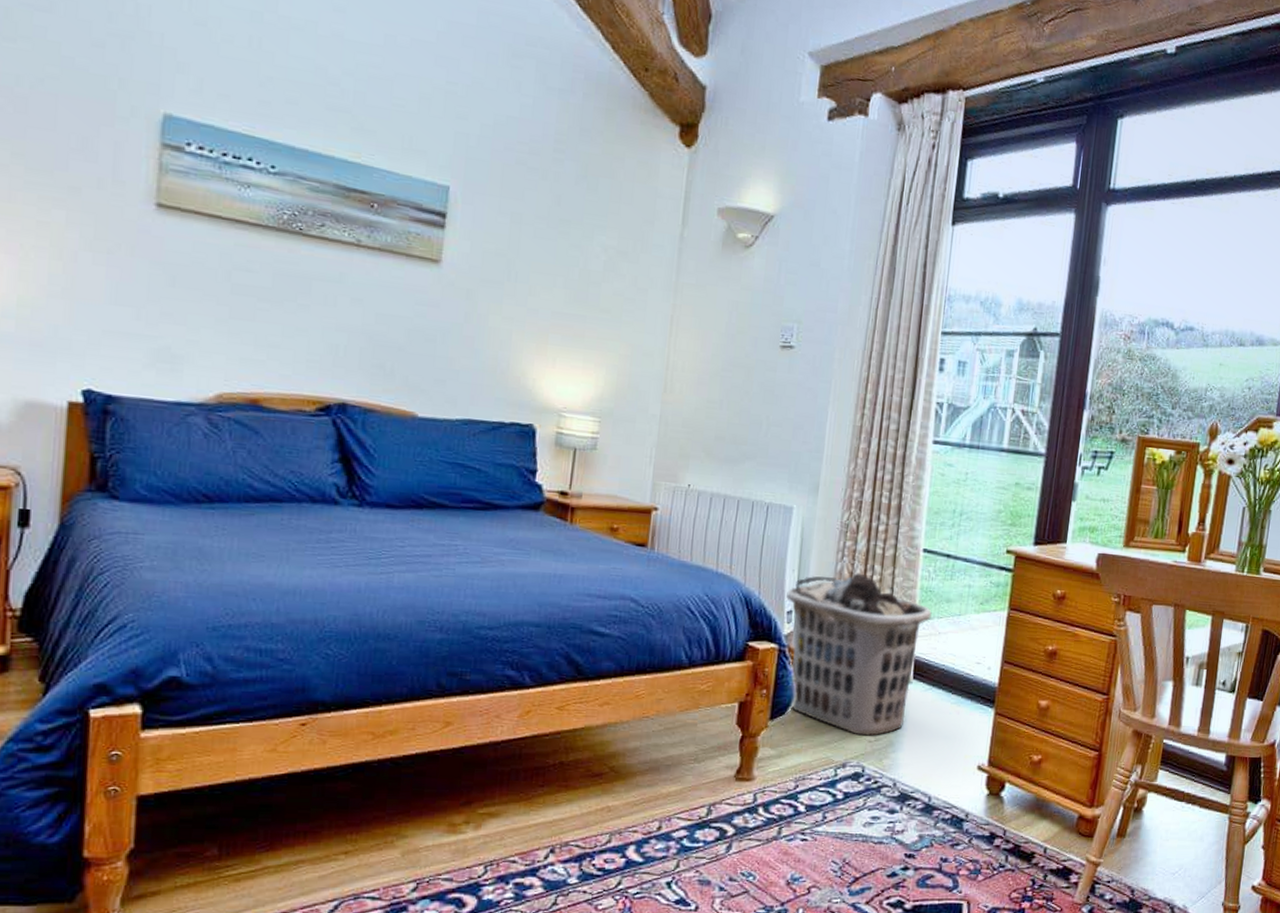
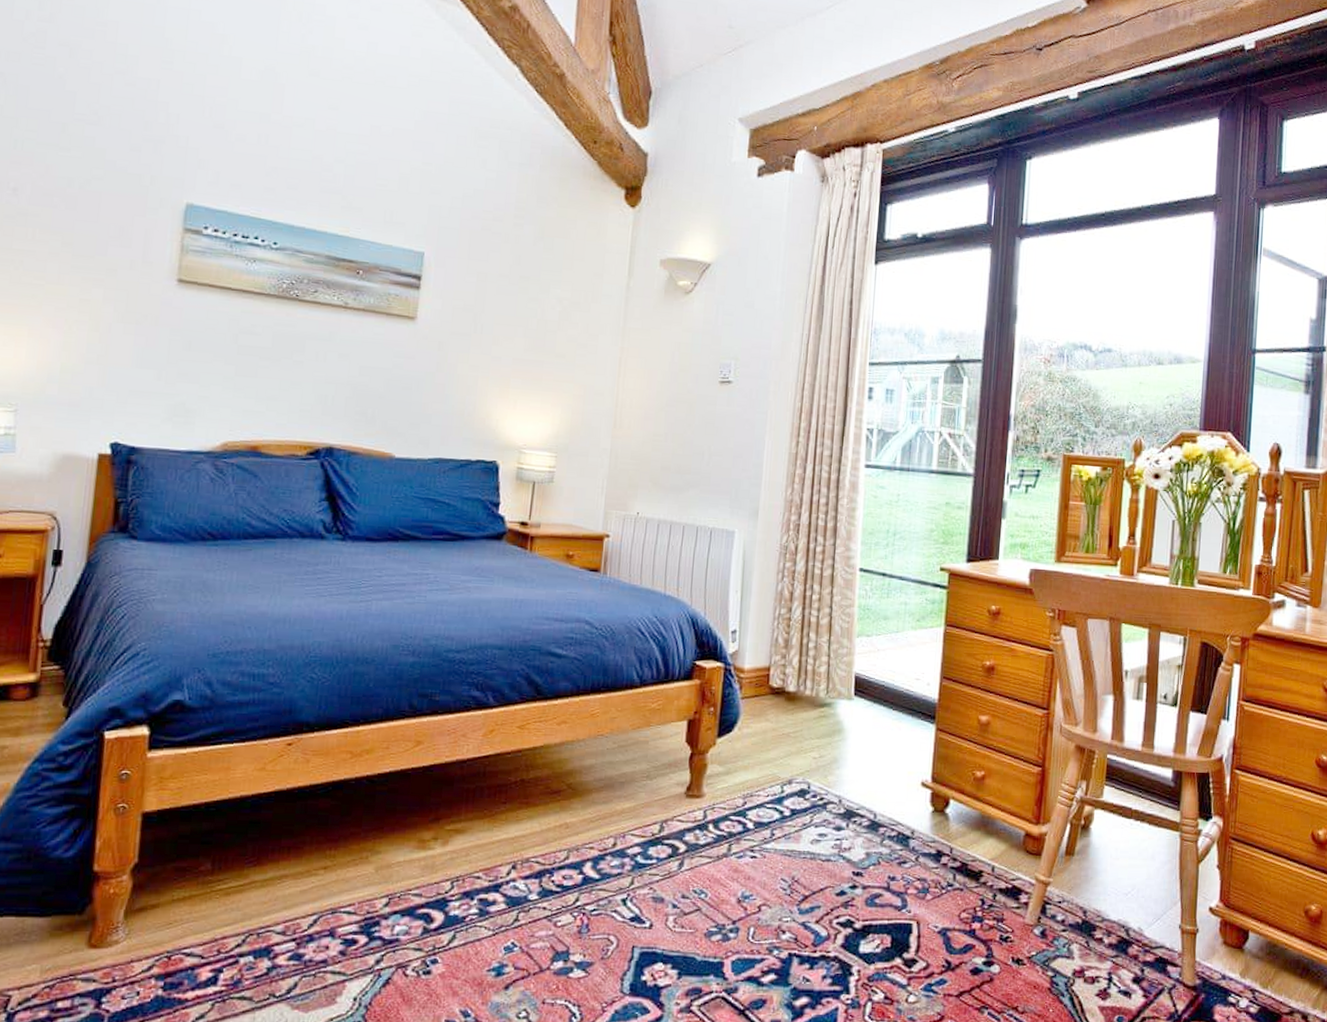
clothes hamper: present [786,573,932,736] -> none [730,593,870,753]

